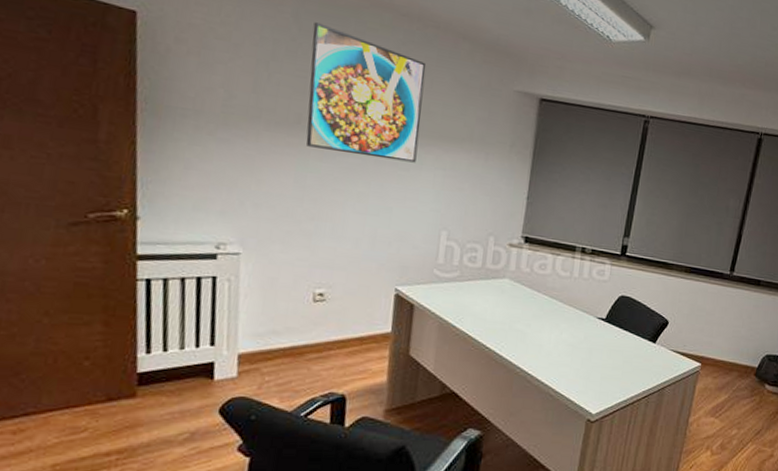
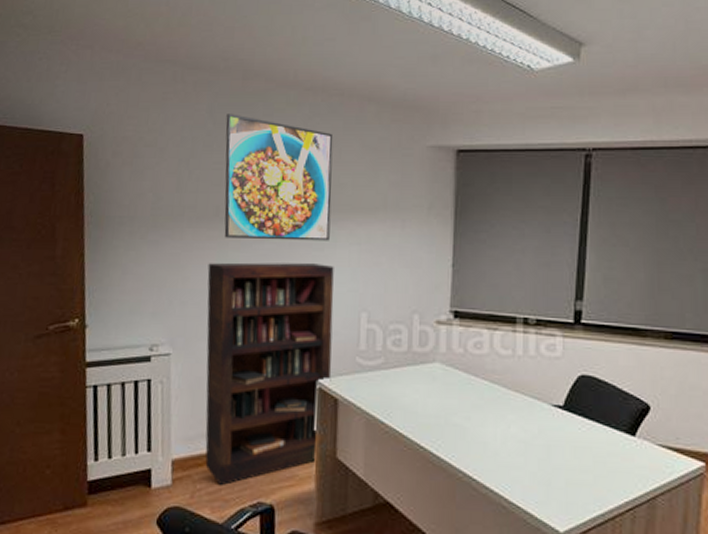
bookcase: none [275,169,419,379] -> present [205,262,334,486]

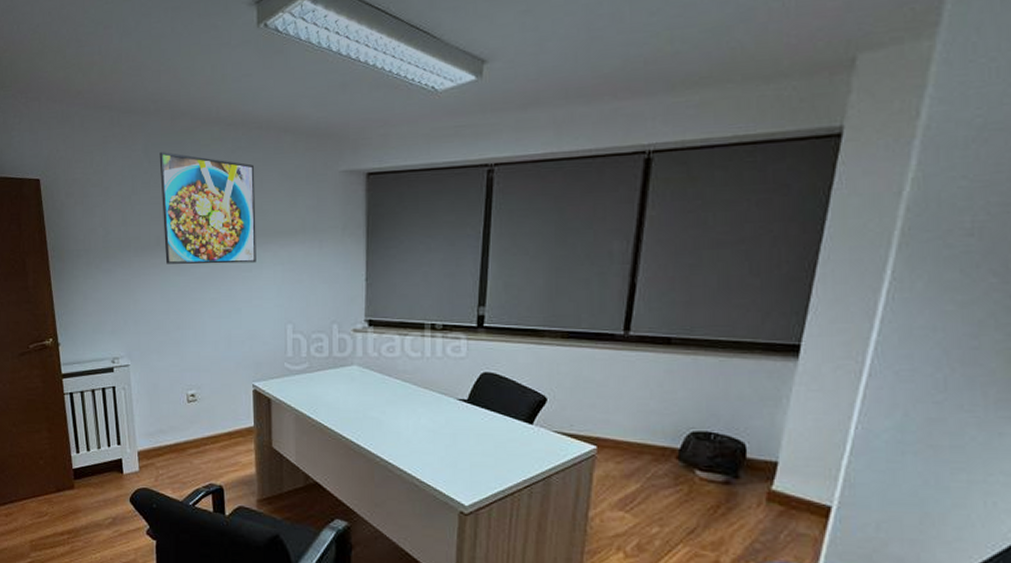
bookcase: present [205,262,334,486] -> none [154,283,264,472]

